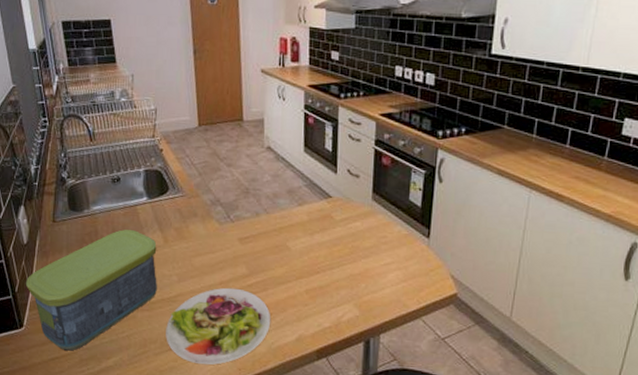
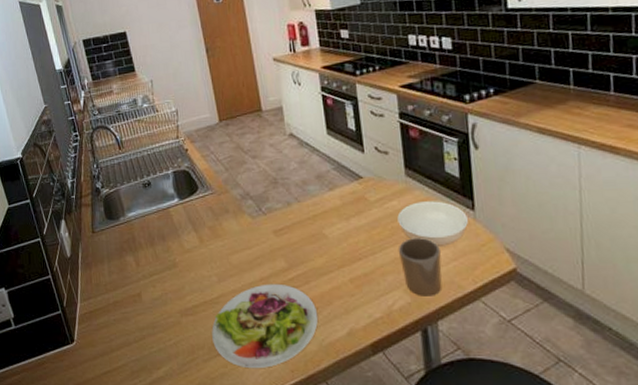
food container: present [26,229,157,351] -> none [73,233,199,363]
mug: none [354,258,393,312] -> present [398,238,442,296]
bowl: none [358,225,423,268] -> present [397,201,469,246]

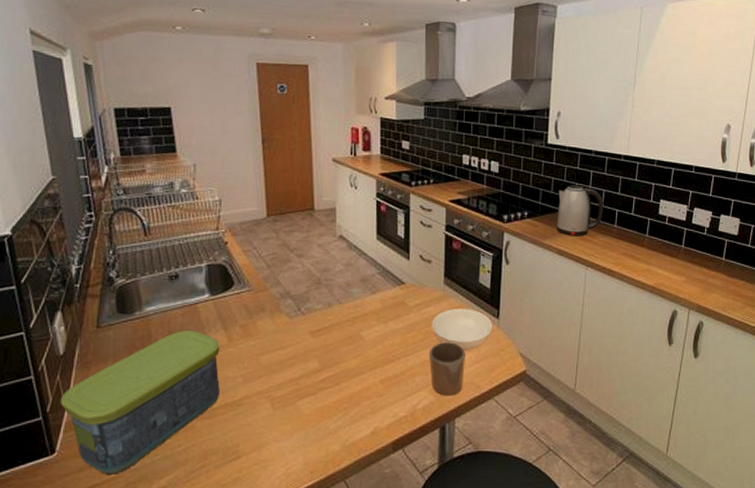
food container: none [73,233,199,363] -> present [61,331,220,475]
salad plate: present [212,283,318,369] -> none [229,384,345,472]
kettle: none [529,50,593,111] -> present [556,185,604,236]

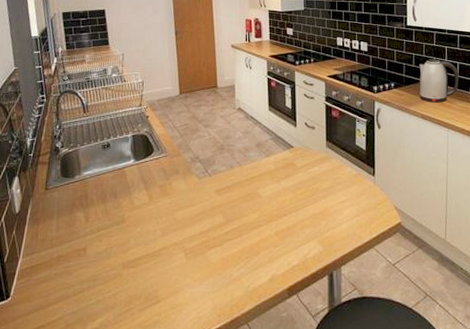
food container: present [61,331,220,475] -> none [15,191,143,317]
mug: present [428,342,465,396] -> none [316,198,348,246]
bowl: present [432,309,493,350] -> none [317,168,370,205]

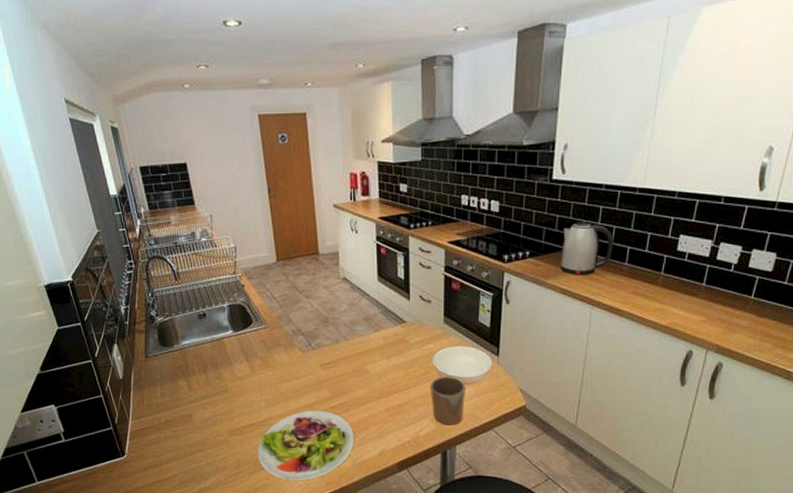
salad plate: none [150,236,247,316] -> present [257,410,355,481]
mug: none [316,198,348,246] -> present [430,377,465,426]
bowl: none [317,168,370,205] -> present [432,346,493,385]

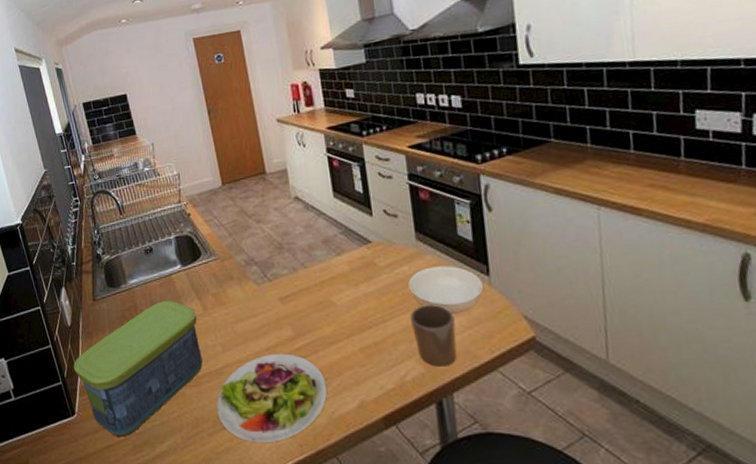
food container: none [125,362,247,475] -> present [74,301,203,437]
kettle: present [560,222,614,275] -> none [543,107,612,171]

